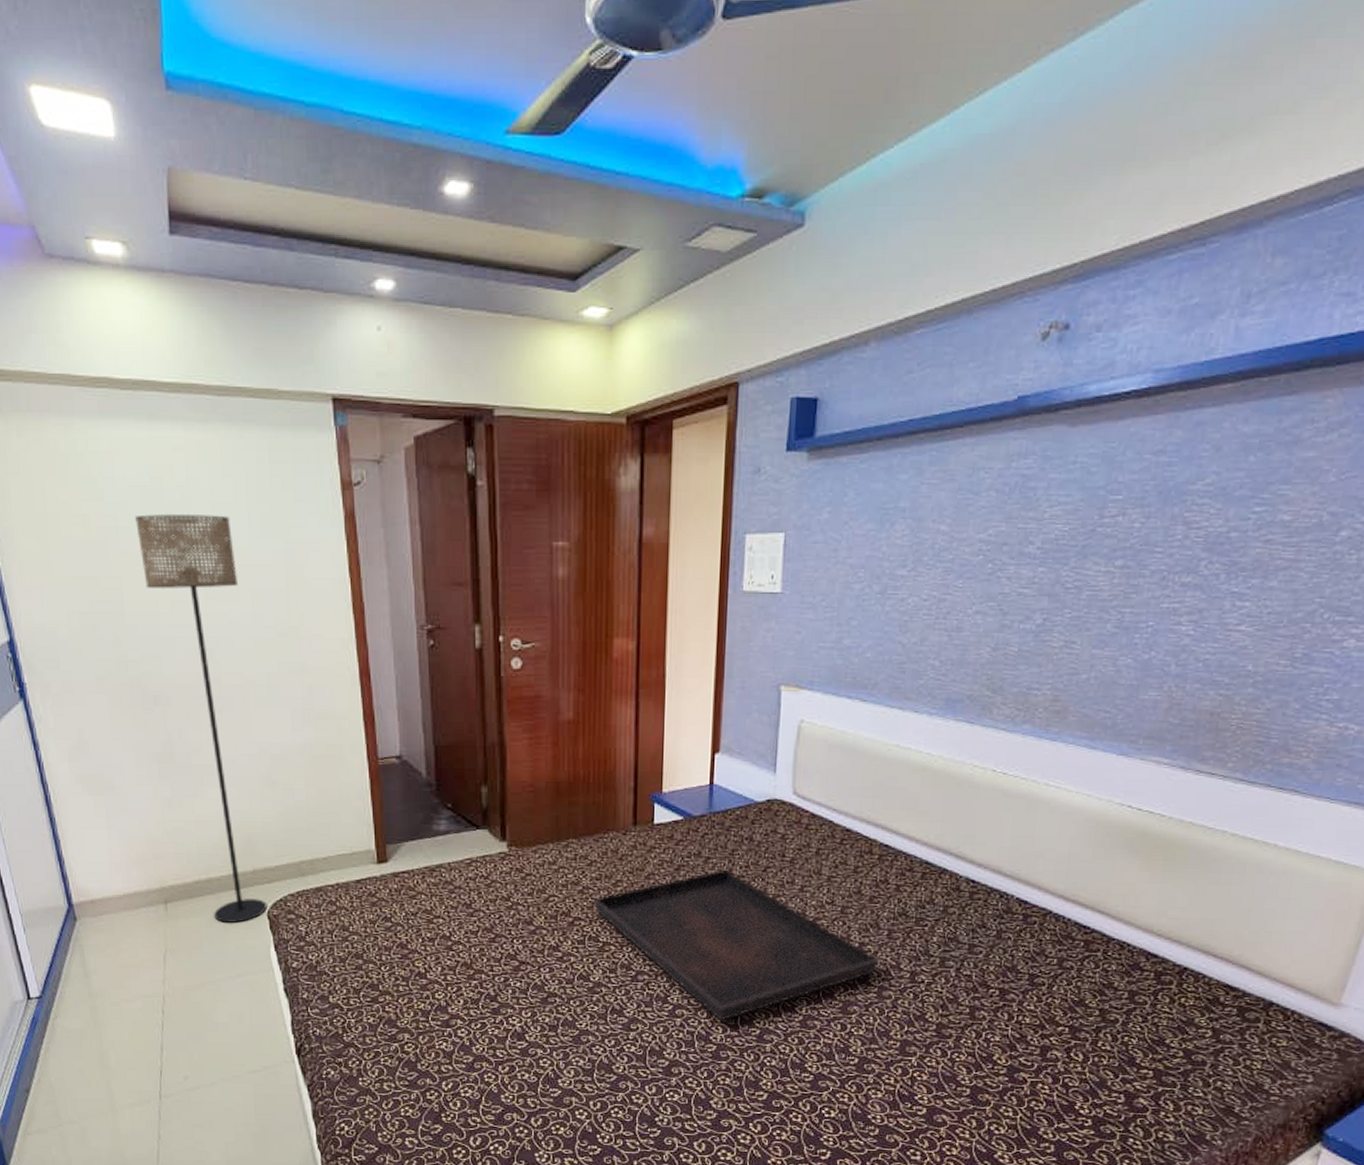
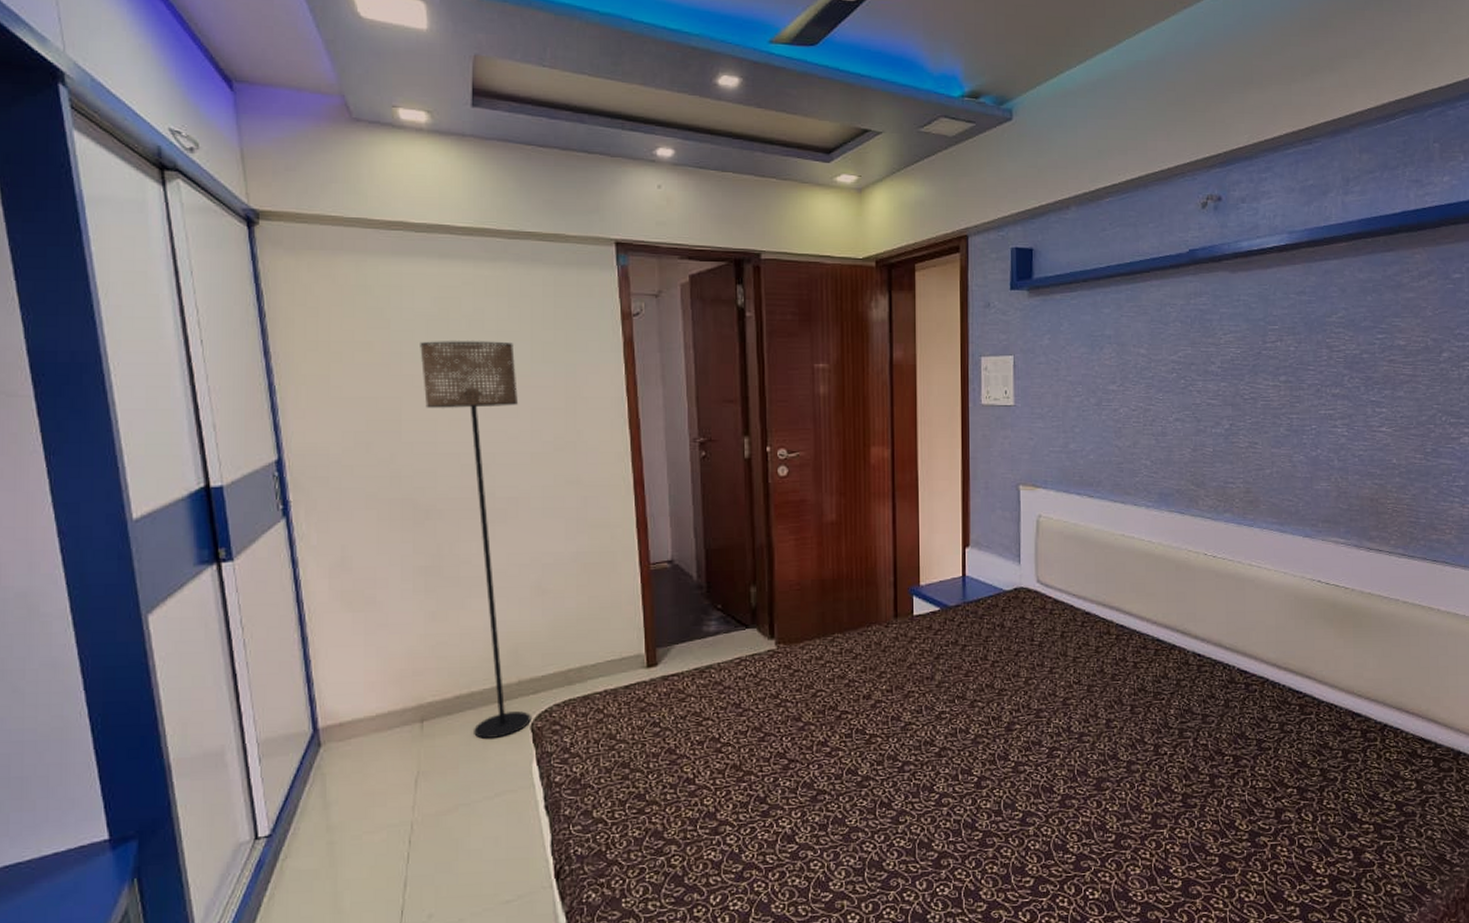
serving tray: present [592,869,880,1021] -> none [858,656,1126,807]

